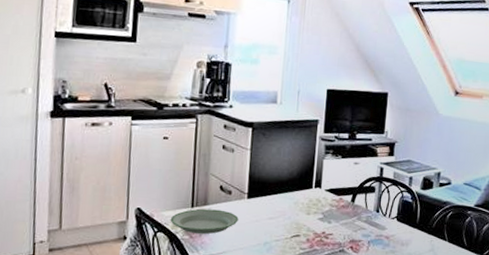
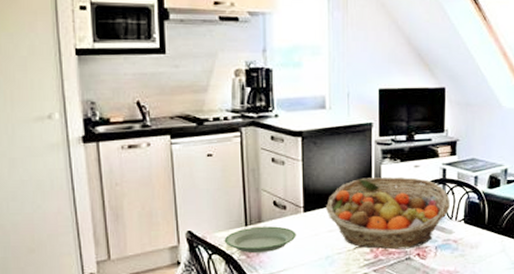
fruit basket: none [268,170,386,242] -> present [325,177,451,250]

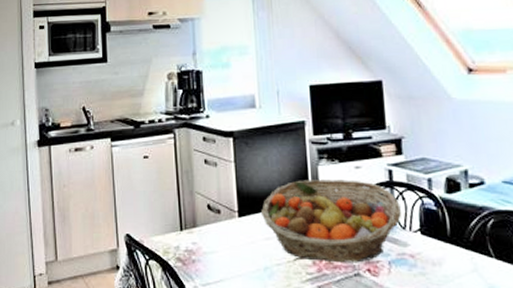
plate: present [224,226,296,254] -> none [160,231,232,261]

